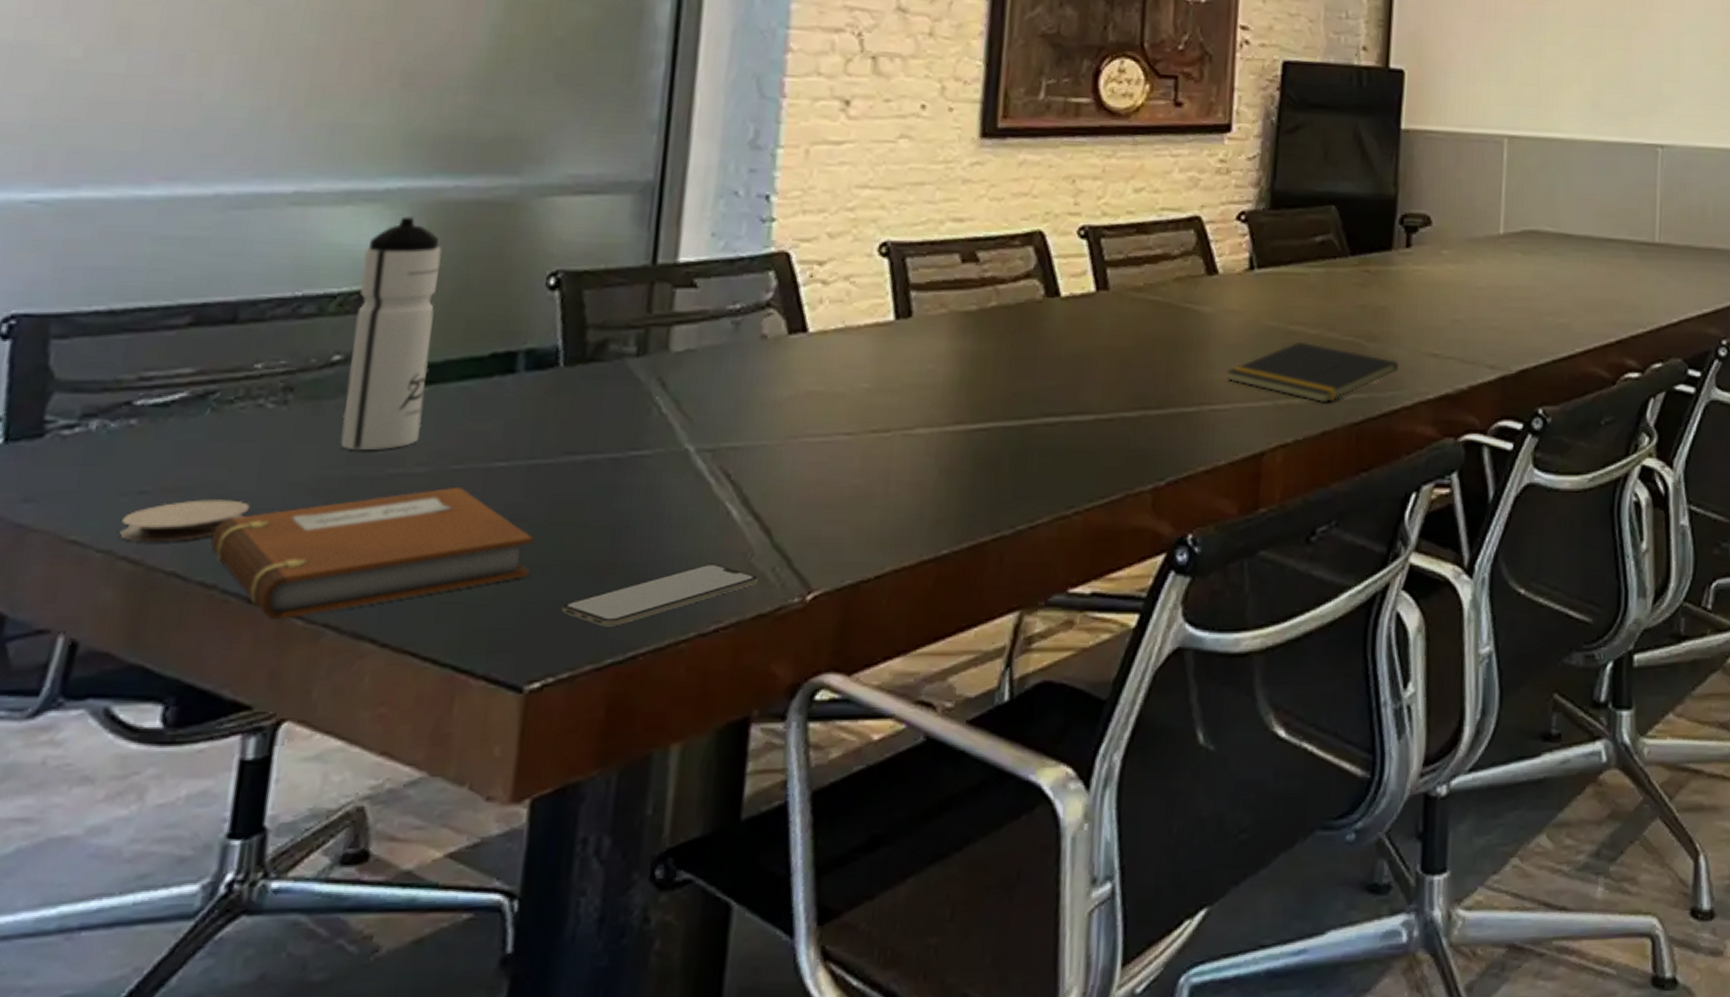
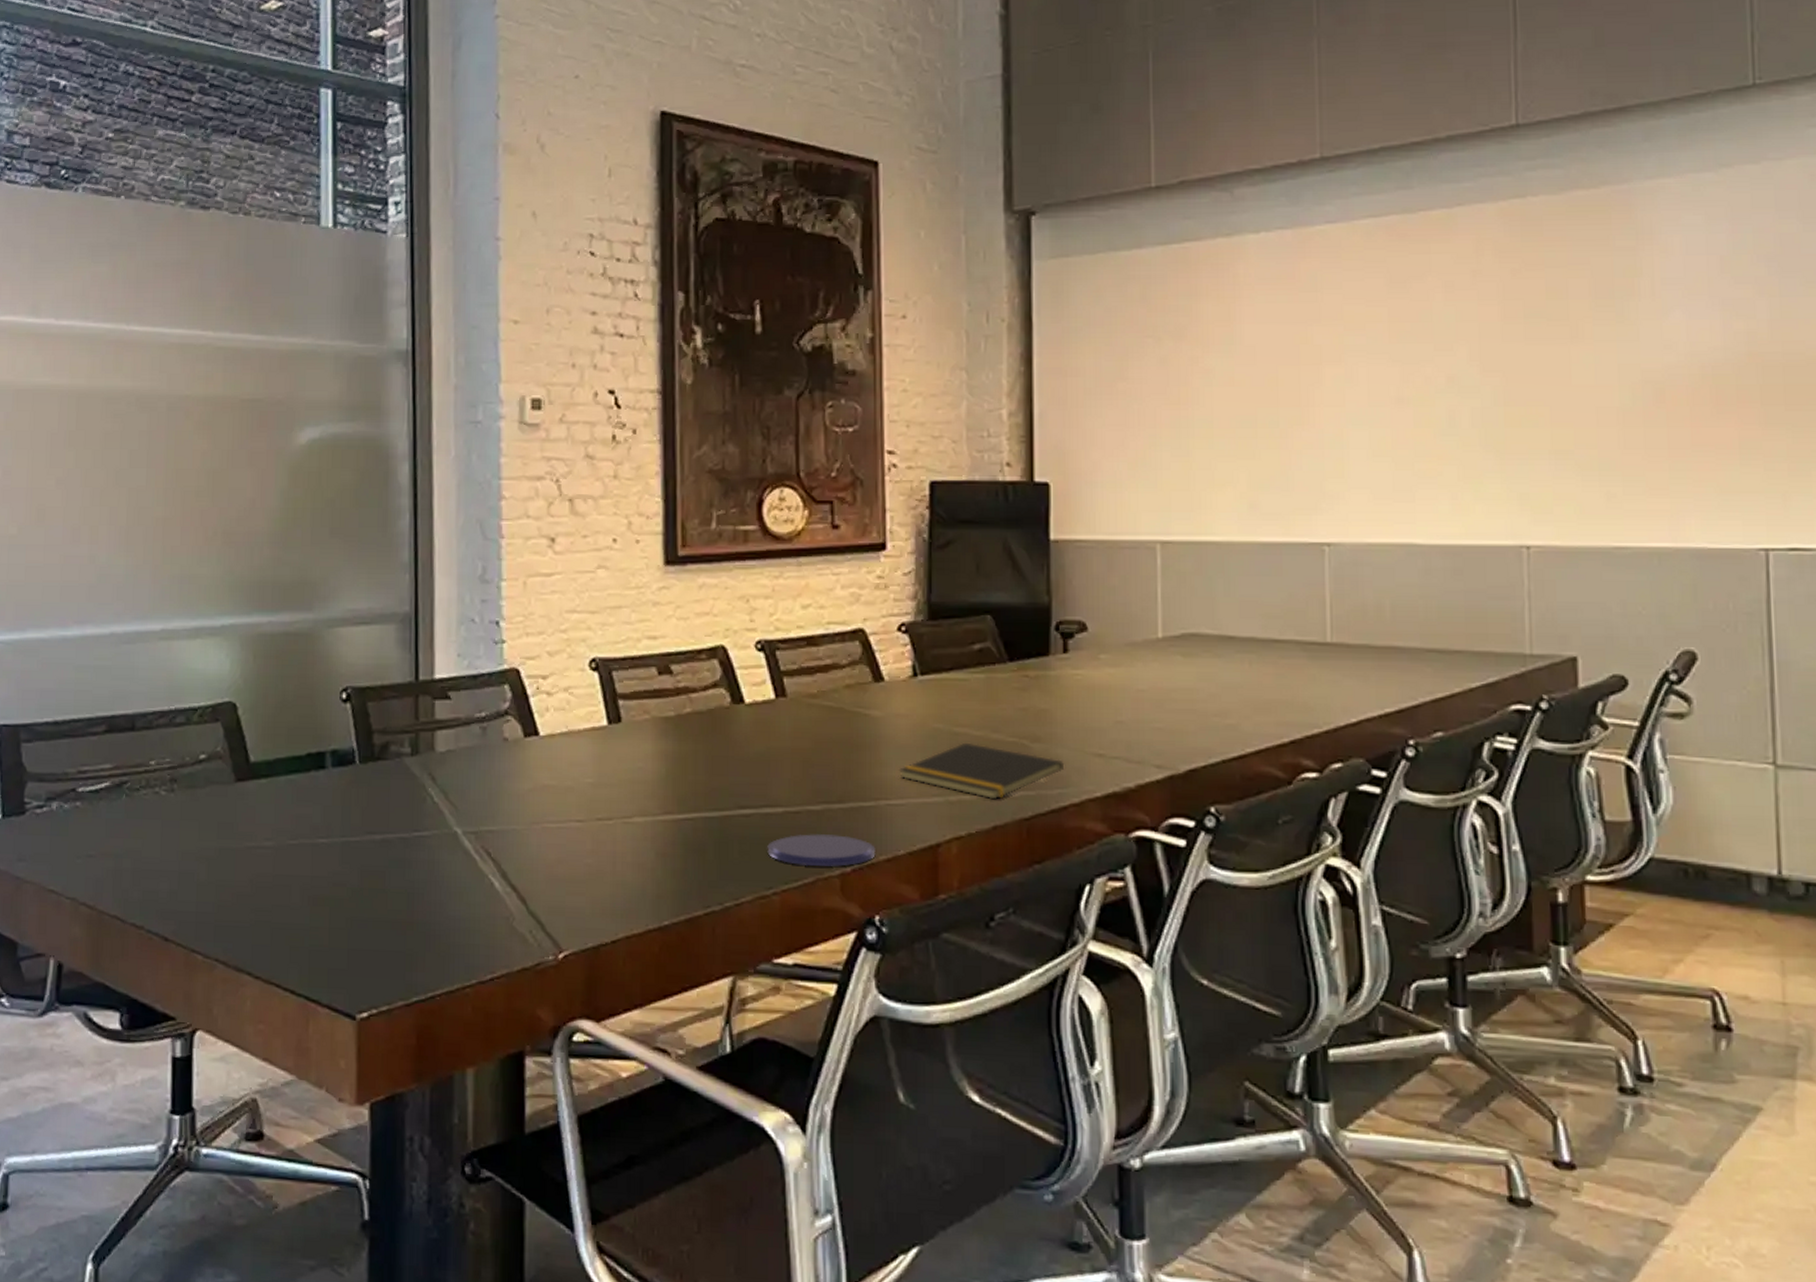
coaster: present [119,499,251,542] -> none [79,862,159,893]
notebook: present [211,486,533,619] -> none [136,857,352,954]
water bottle: present [340,216,442,450] -> none [211,646,265,828]
smartphone: present [561,563,758,627] -> none [376,925,520,972]
saucer: none [1072,444,1194,481] -> present [767,834,876,867]

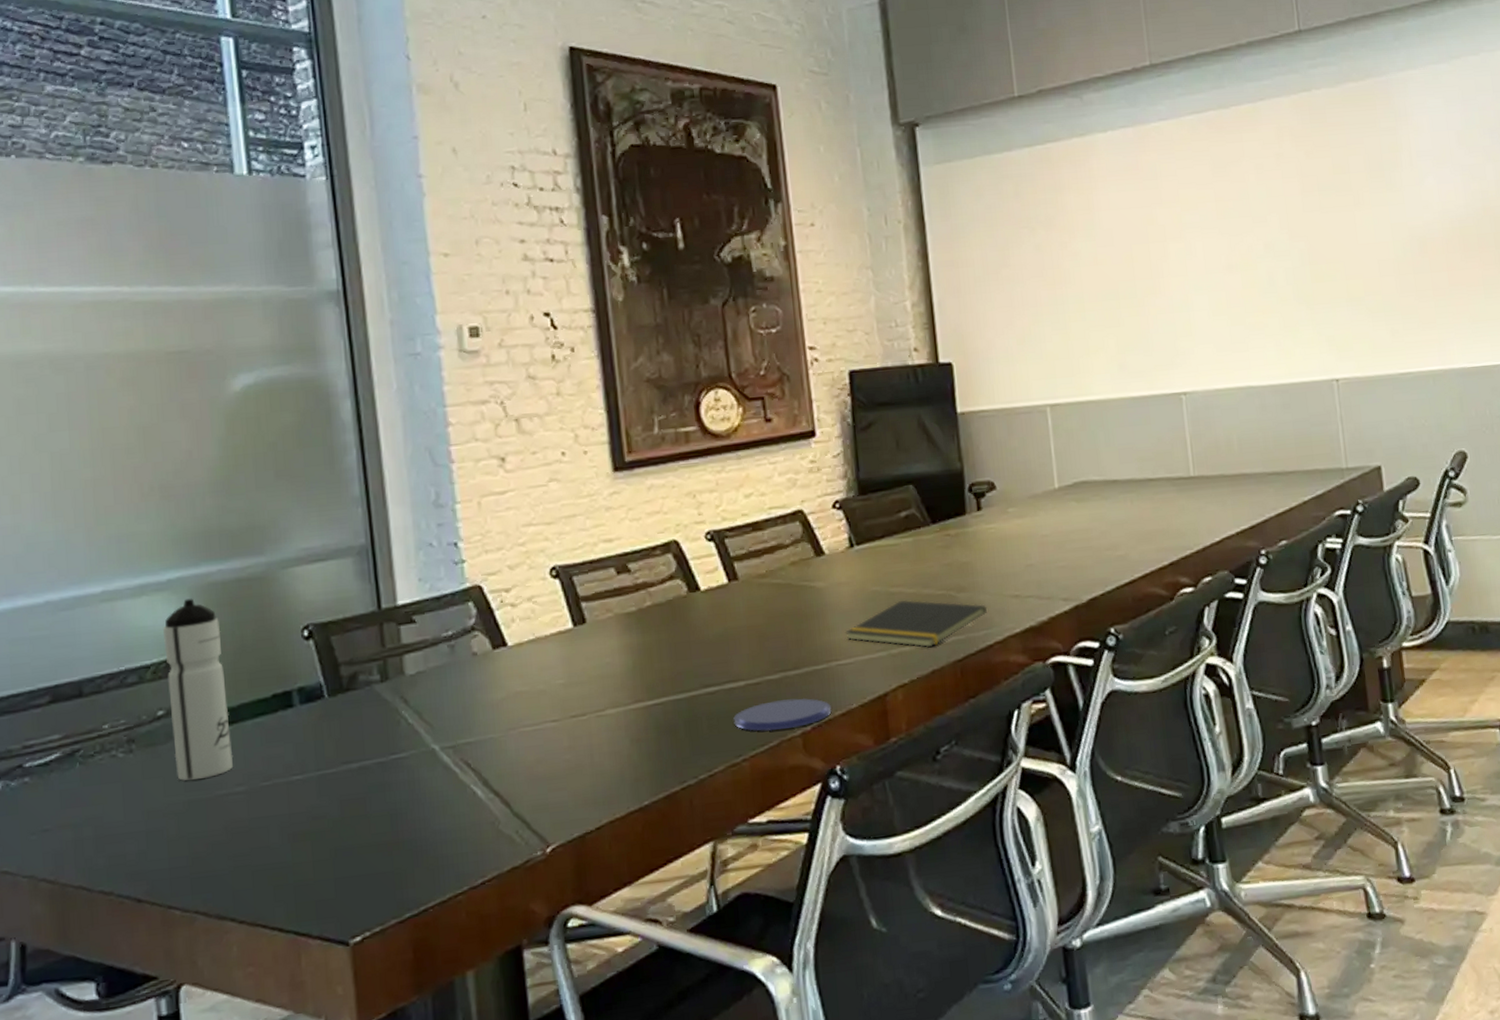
water bottle: none [211,646,265,828] -> present [163,598,233,781]

